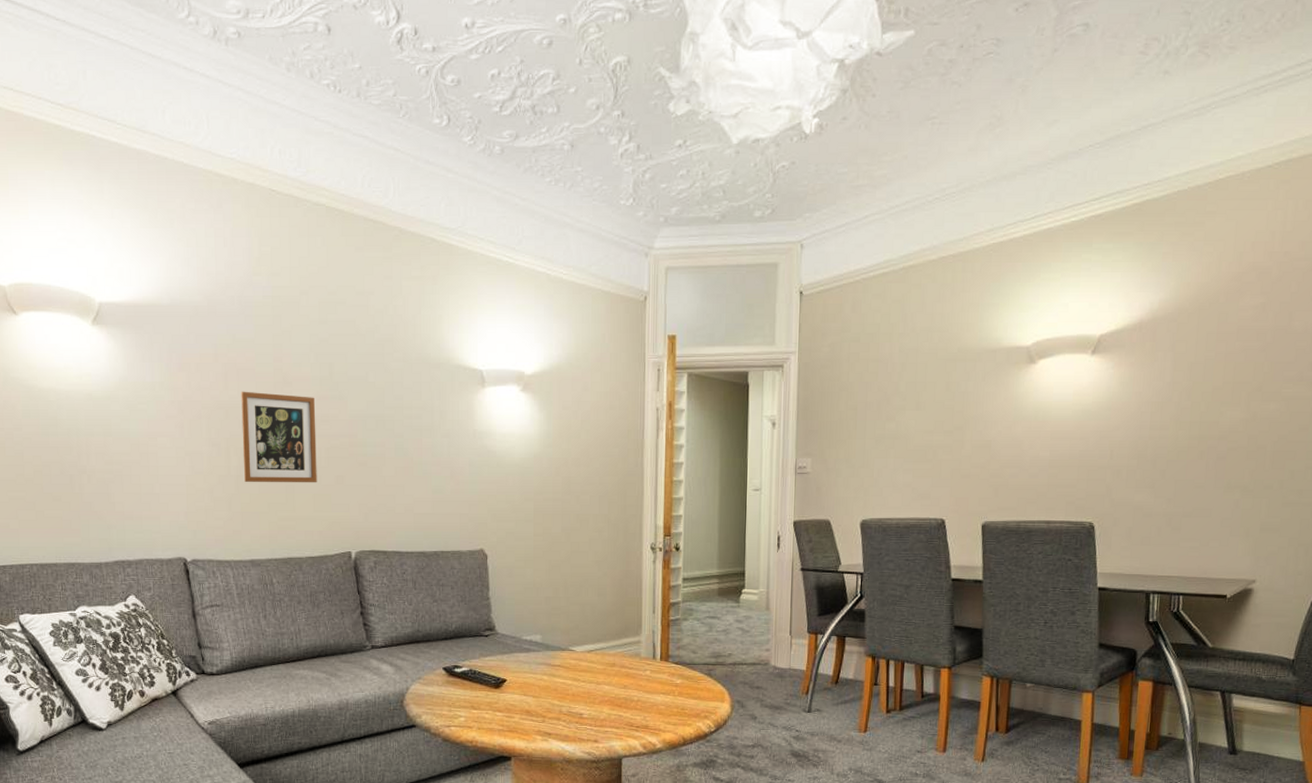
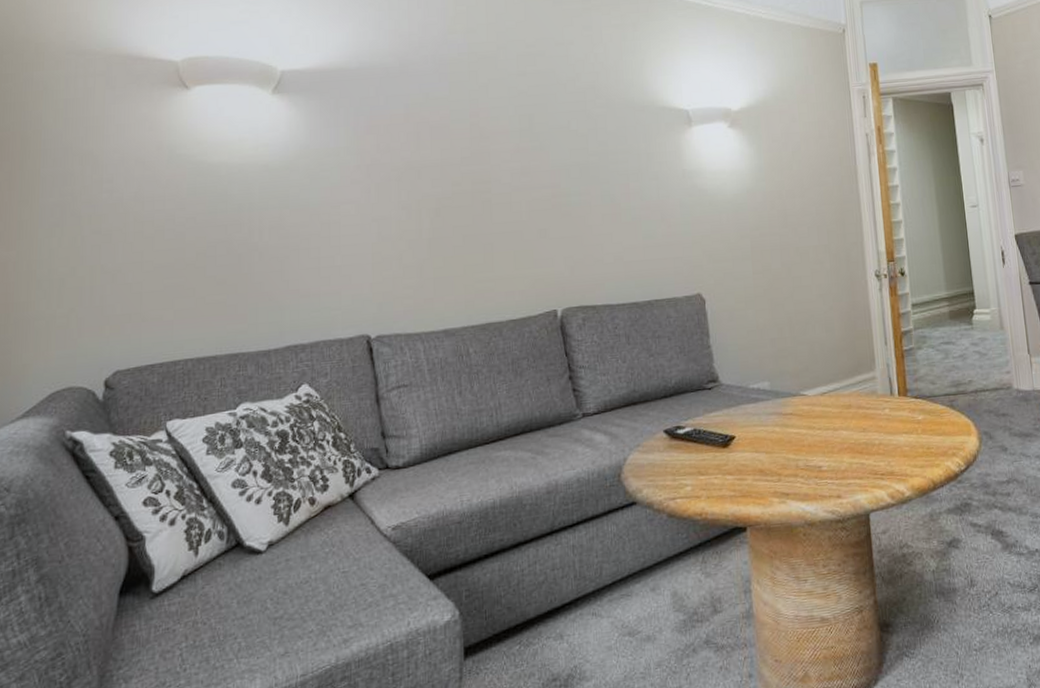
picture frame: present [241,391,317,483] -> none [434,149,518,245]

